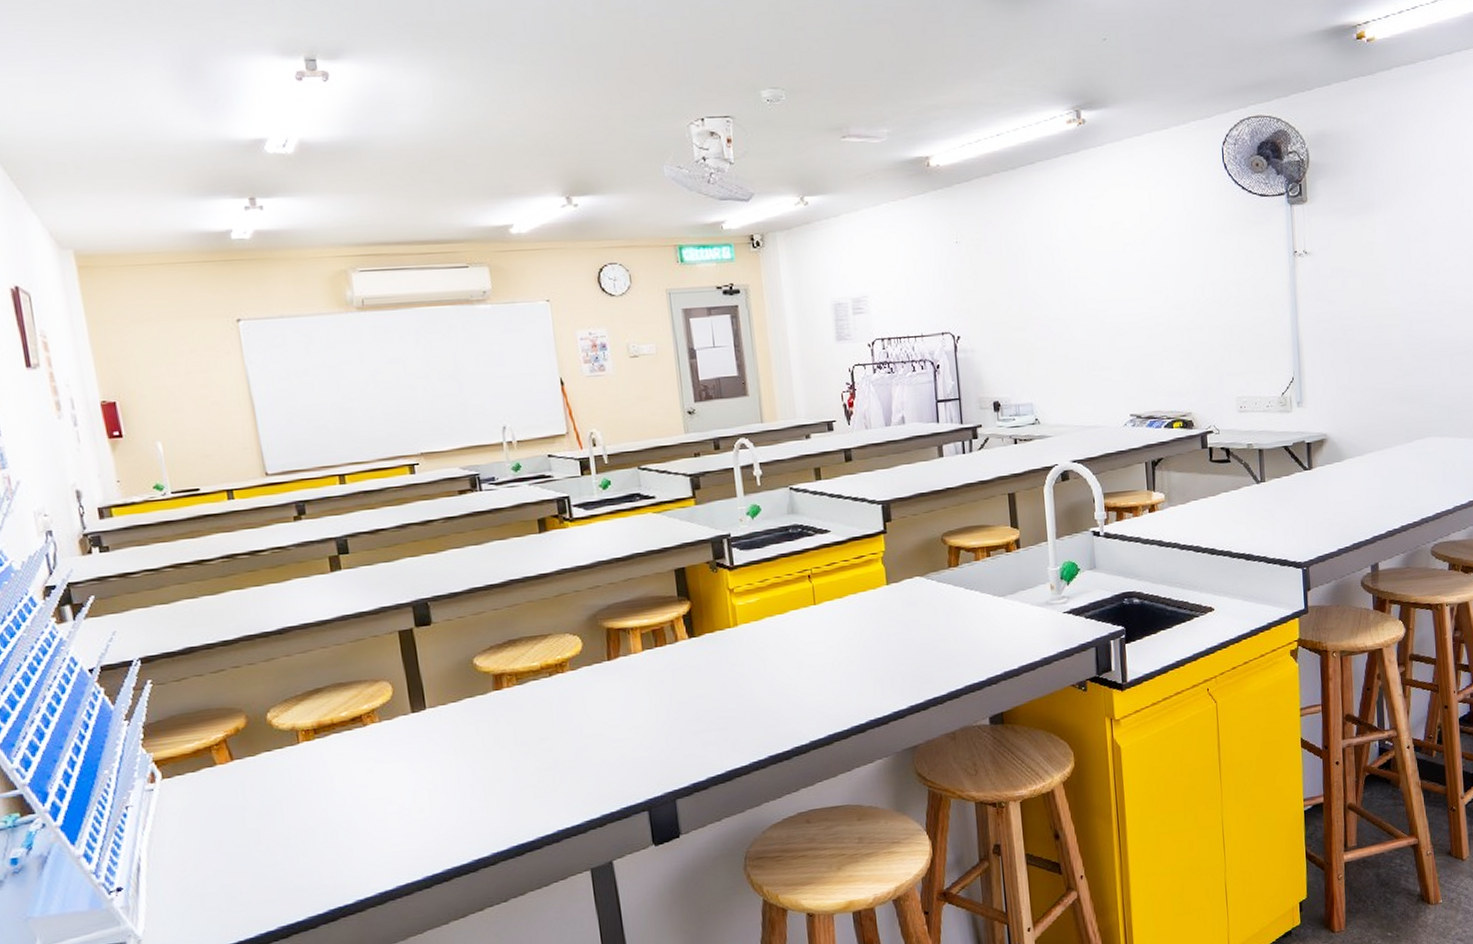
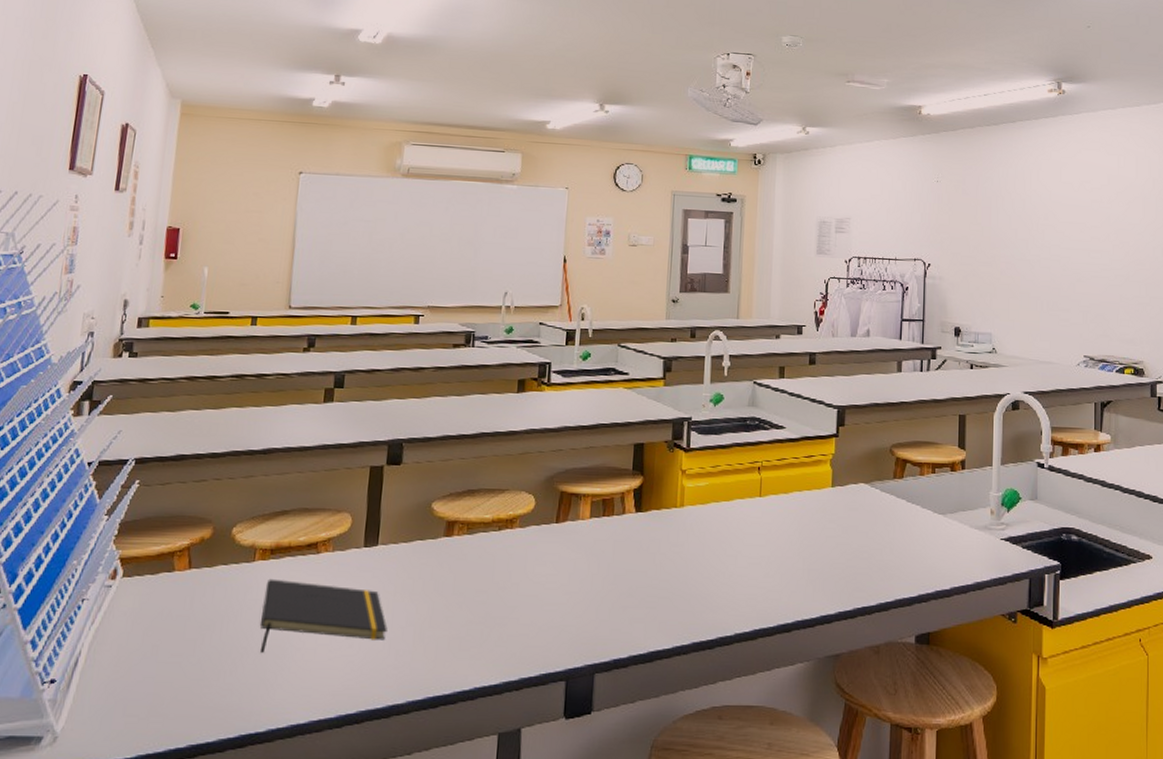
notepad: none [317,753,456,830] -> present [260,578,387,653]

